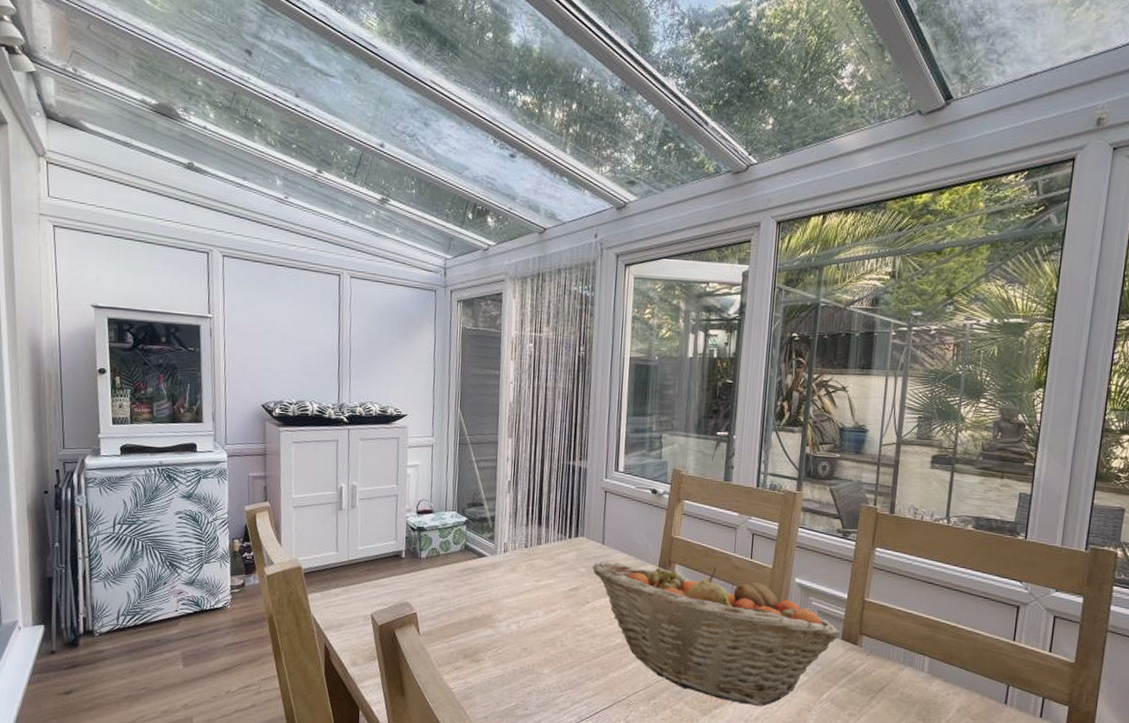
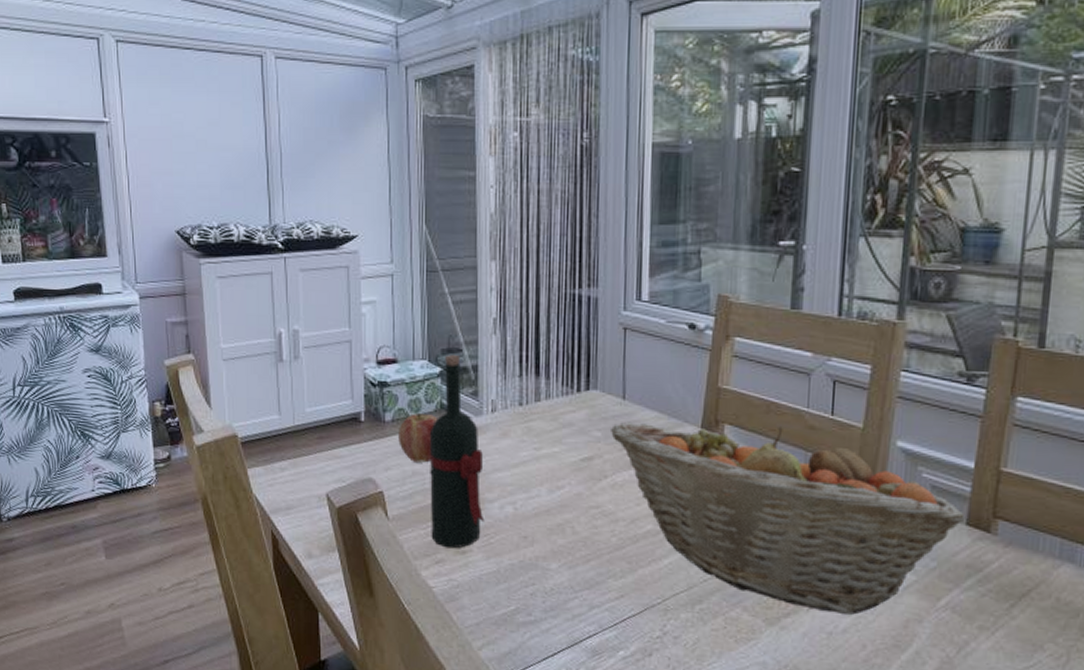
apple: none [431,551,463,591] -> present [398,412,438,463]
wine bottle: none [452,507,496,658] -> present [429,354,485,549]

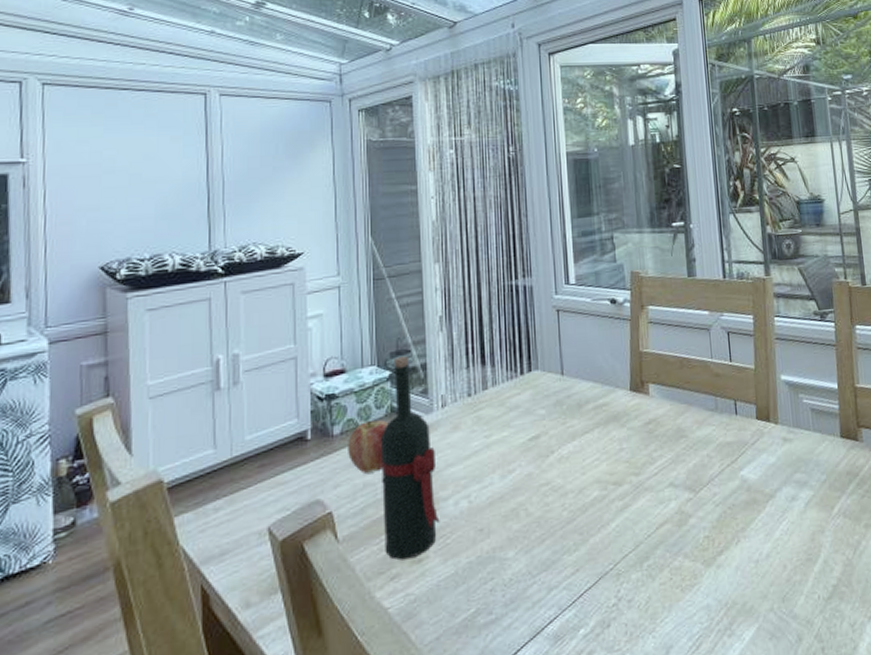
fruit basket: present [611,421,966,615] -> none [553,378,840,542]

